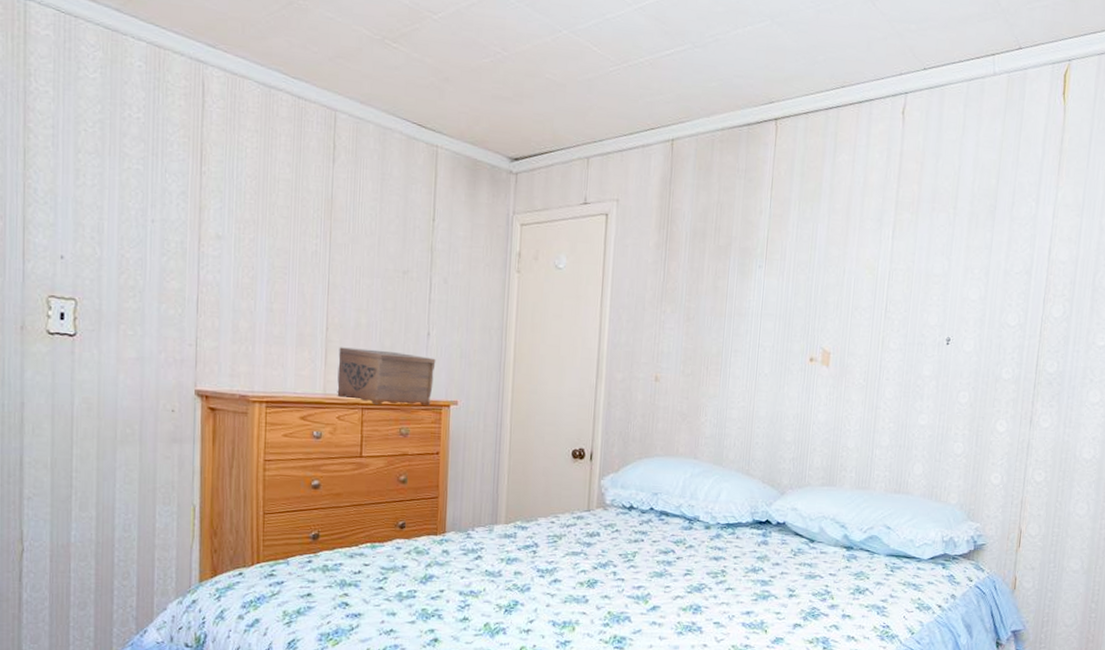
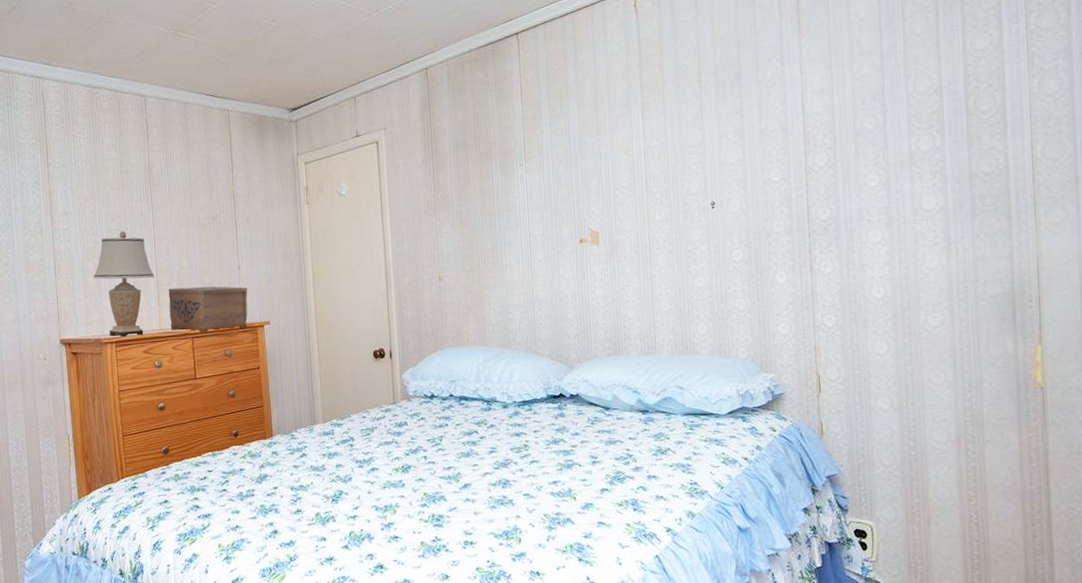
table lamp: none [247,269,323,398] -> present [94,231,154,338]

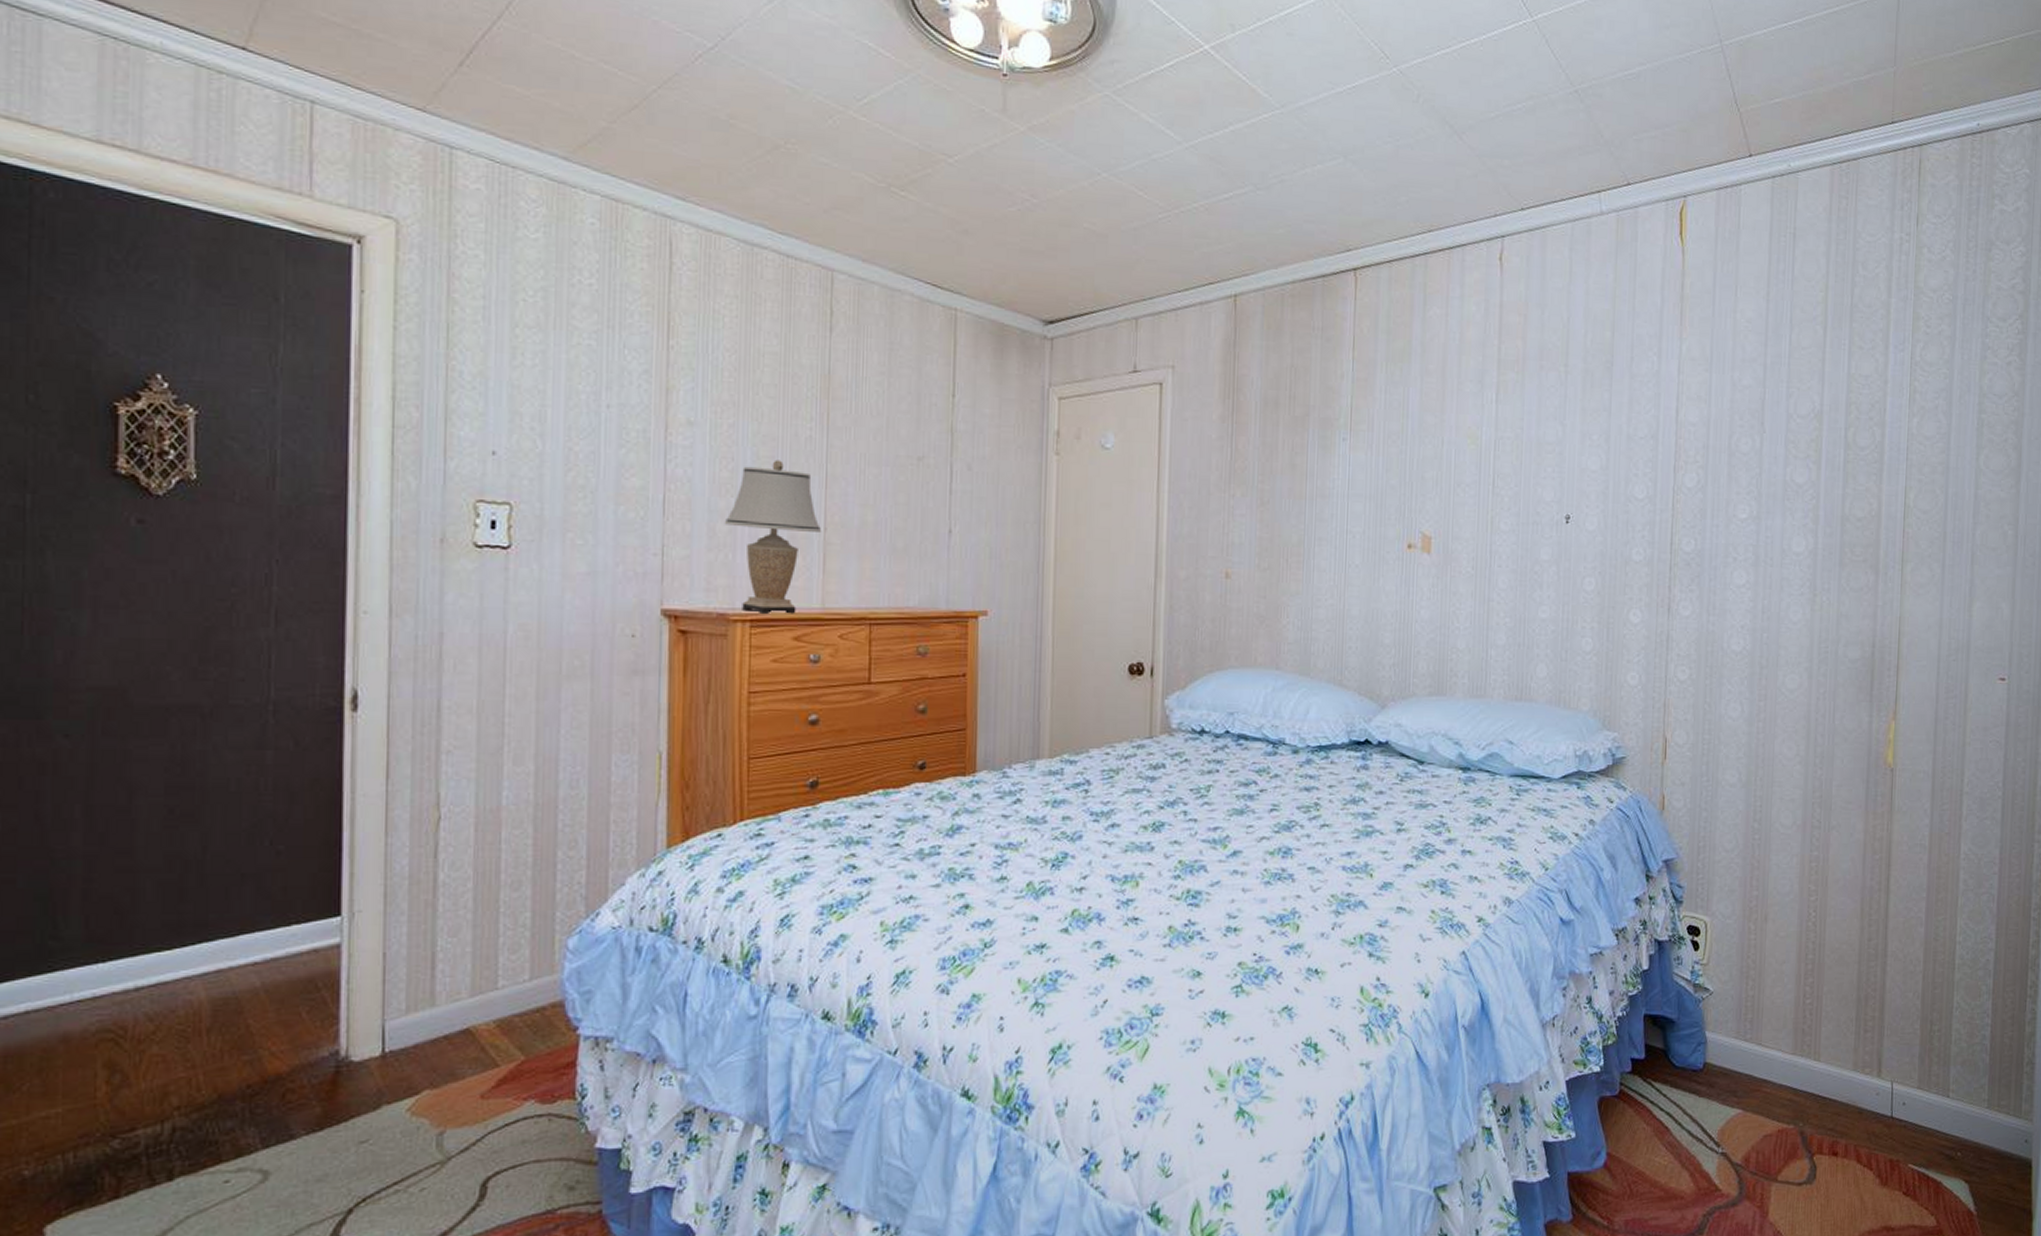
decorative box: present [168,286,248,333] -> none [838,550,960,619]

